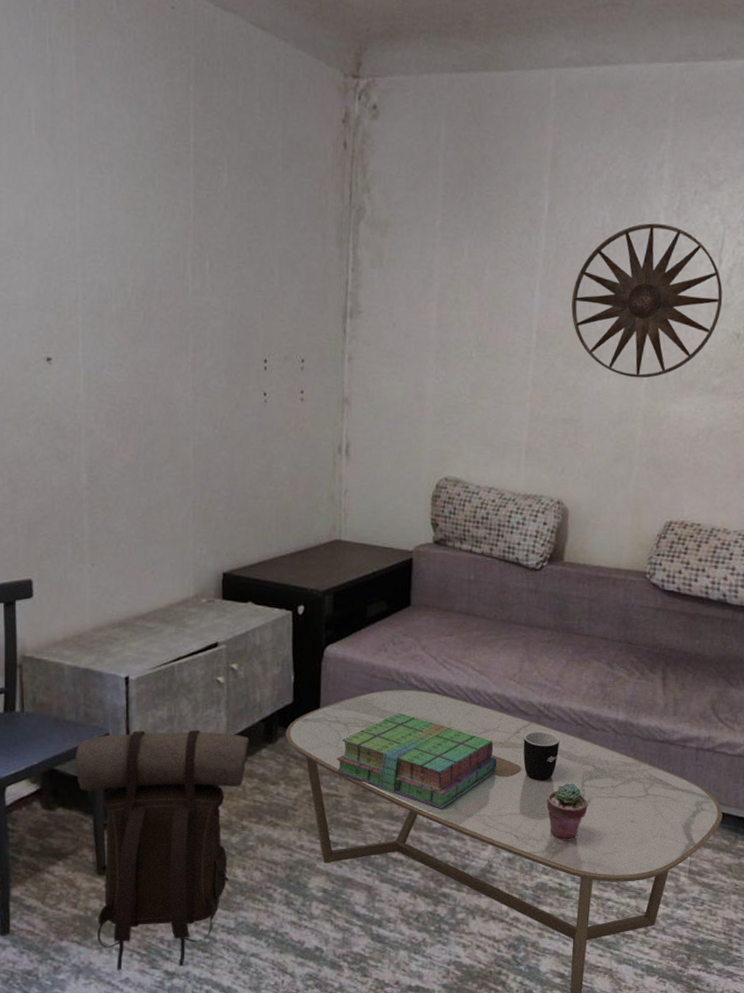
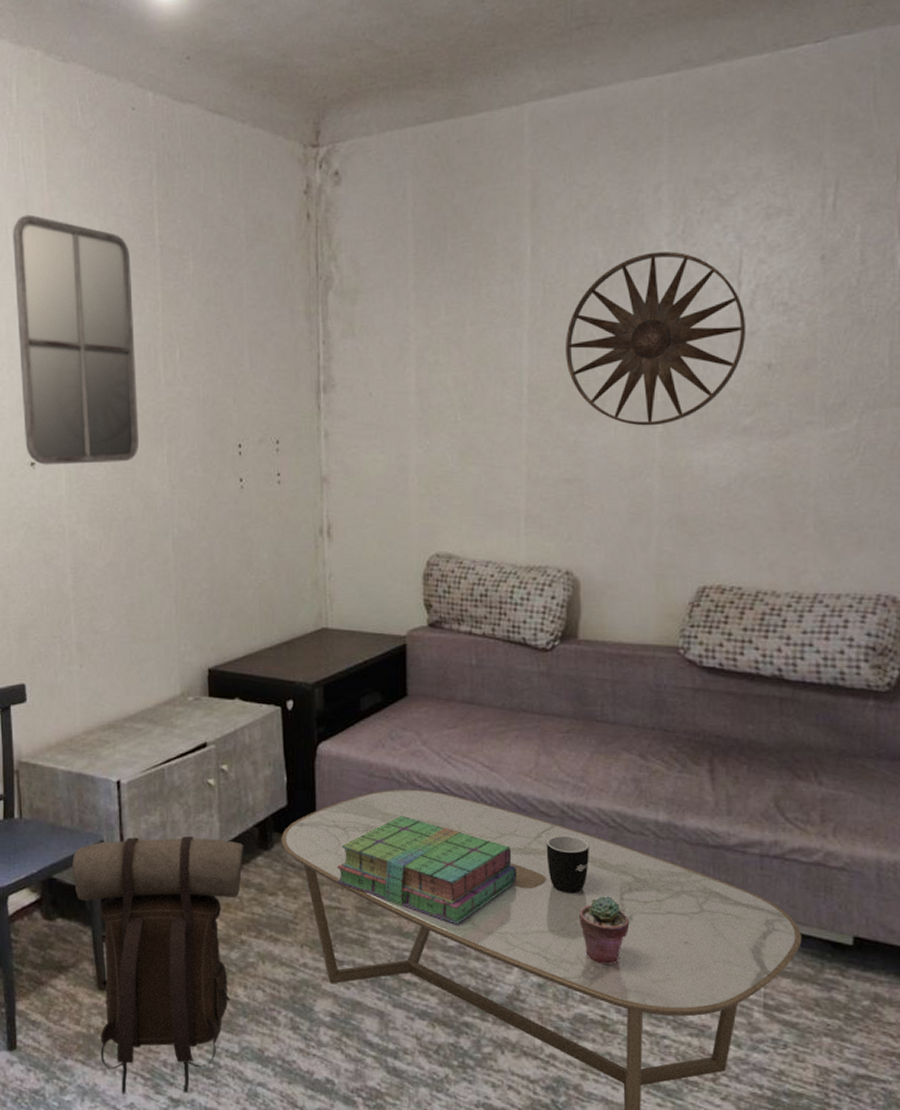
home mirror: none [36,100,164,366] -> present [13,214,140,465]

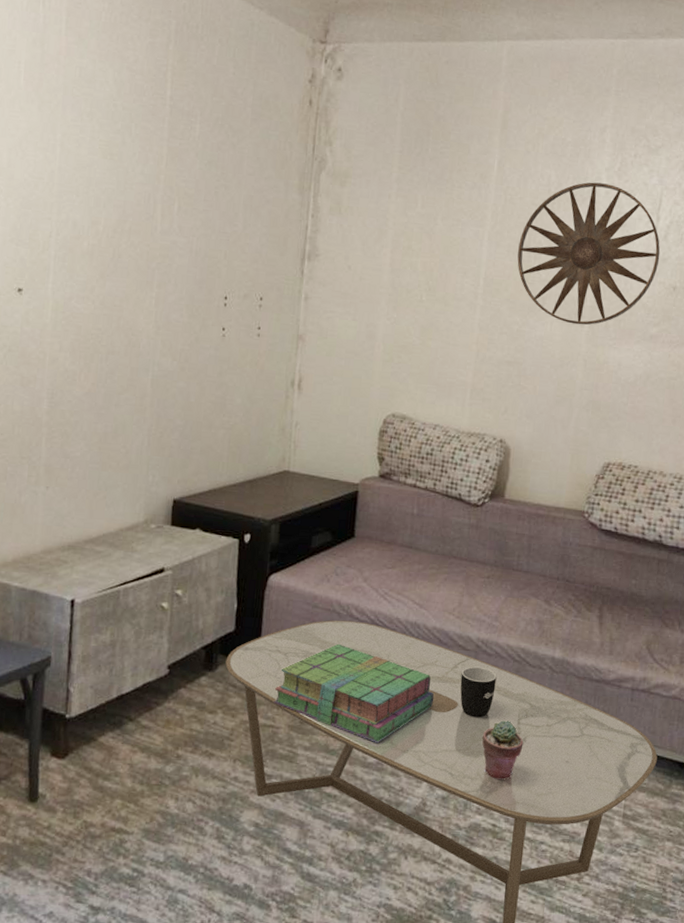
home mirror: present [13,214,140,465] -> none [14,54,140,299]
backpack: present [72,836,244,1094] -> none [15,654,190,904]

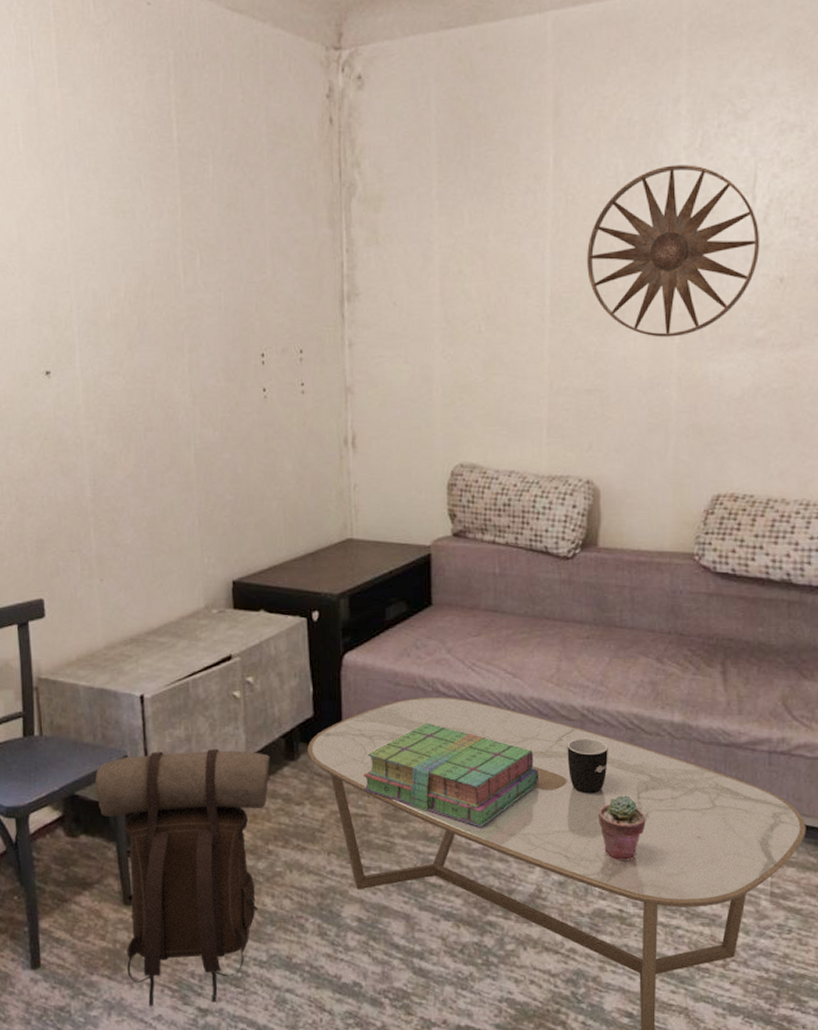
backpack: none [15,654,190,904] -> present [95,749,270,1007]

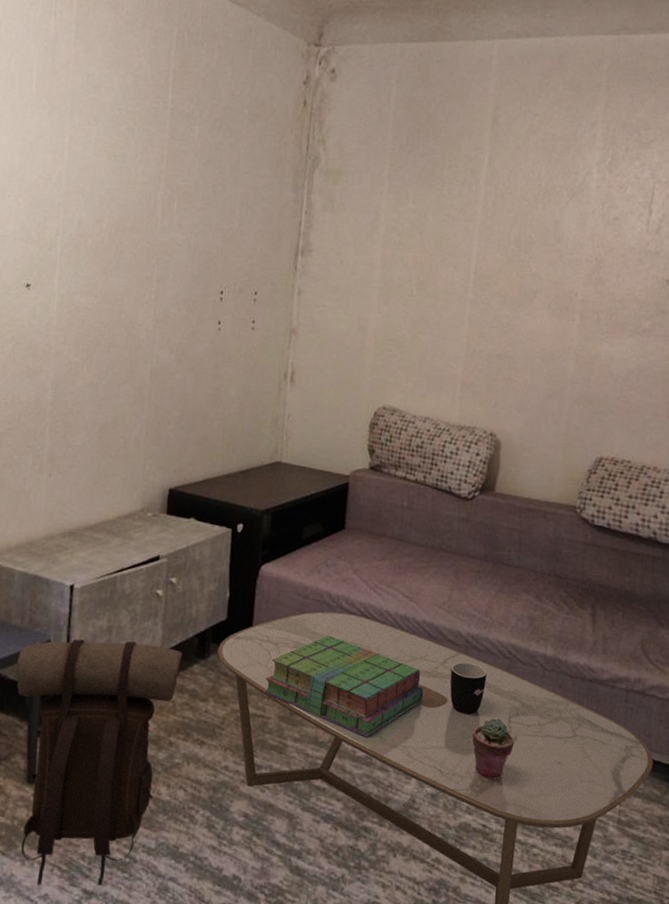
wall art: present [587,165,760,338] -> none [507,176,653,319]

